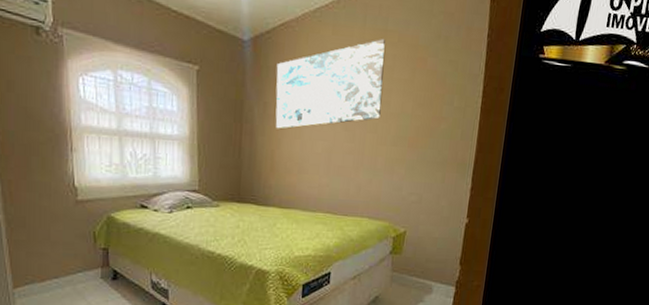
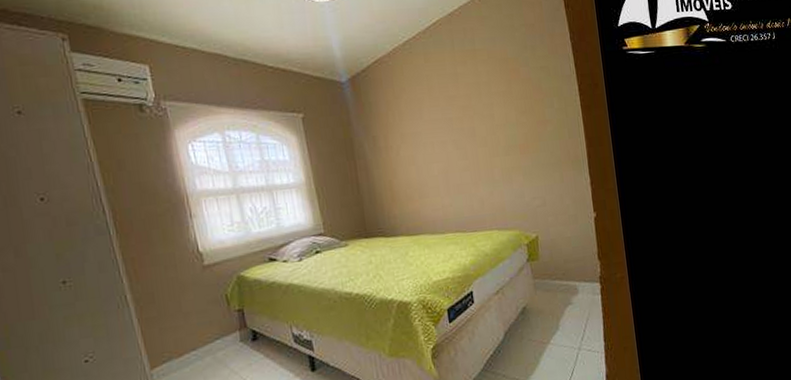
wall art: present [275,38,385,129] -> none [377,57,487,160]

